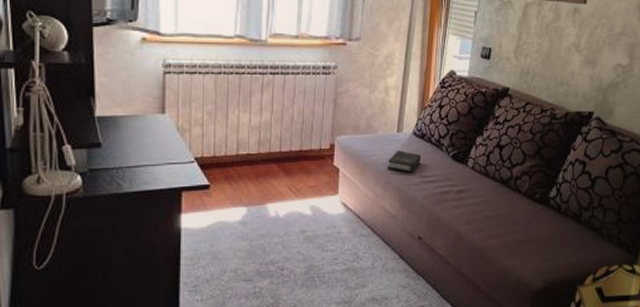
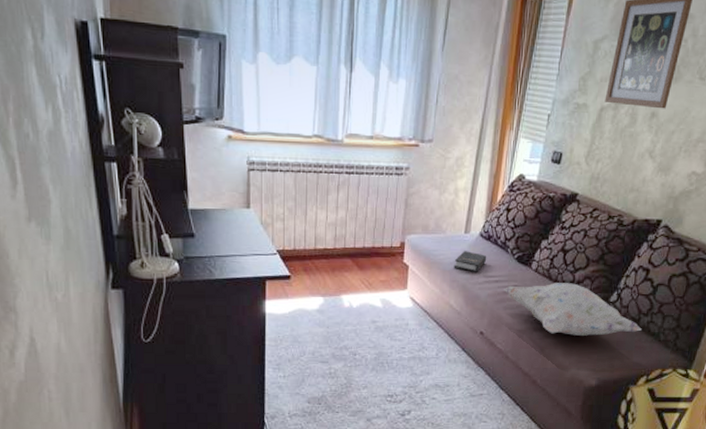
decorative pillow: none [440,180,584,235] -> present [504,283,642,336]

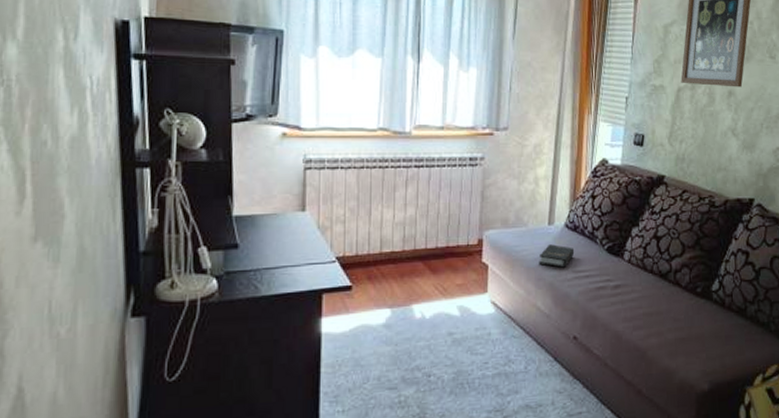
decorative pillow: present [504,283,642,336] -> none [596,273,750,333]

